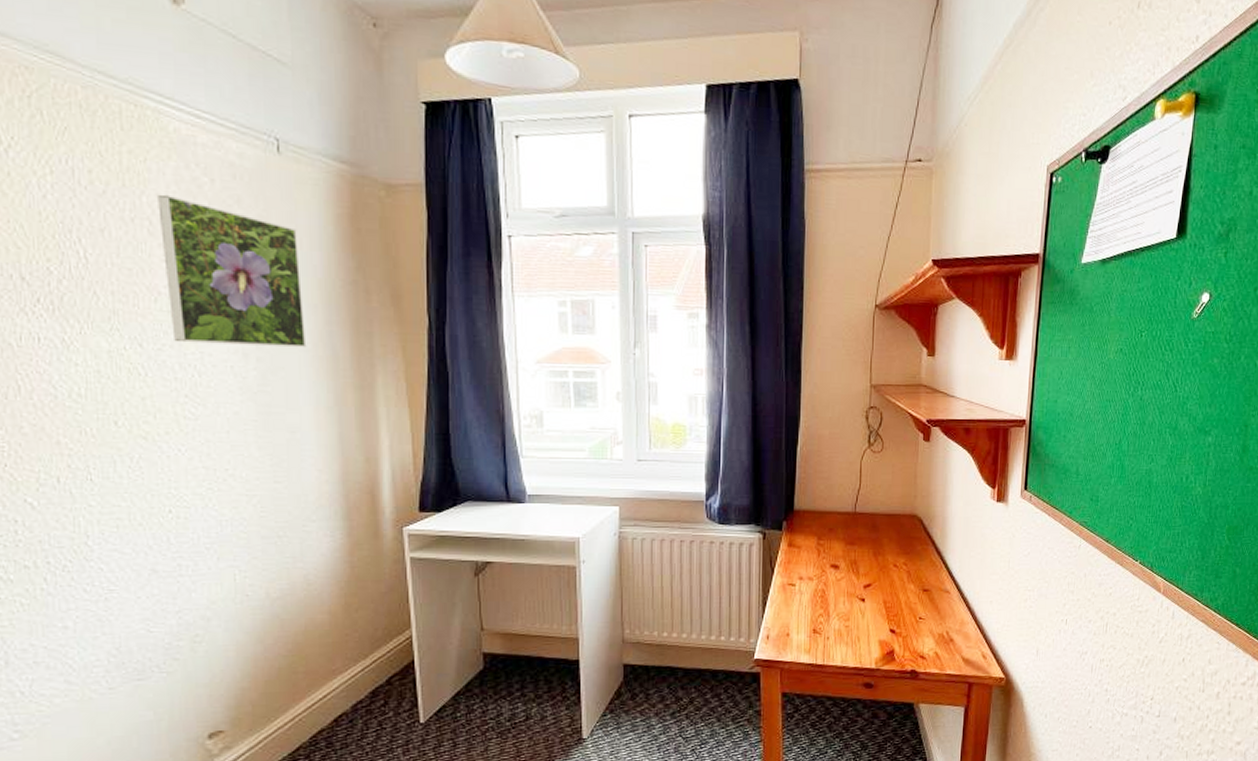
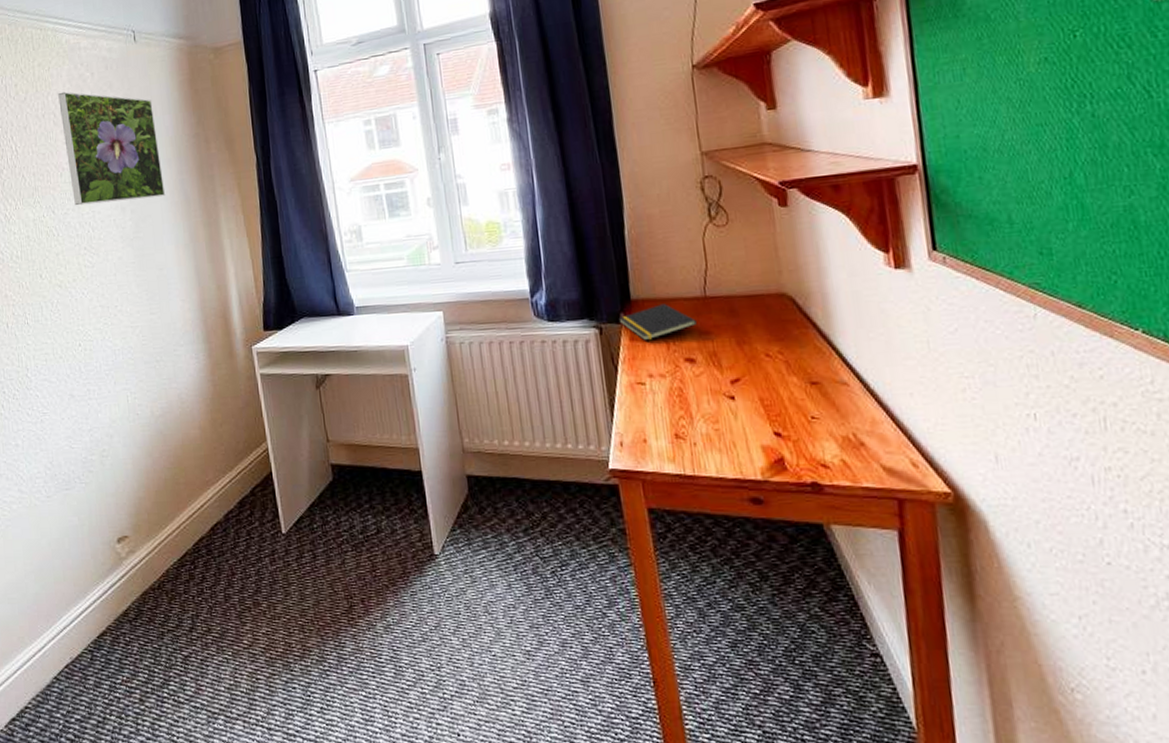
notepad: none [781,516,845,548] -> present [618,304,697,341]

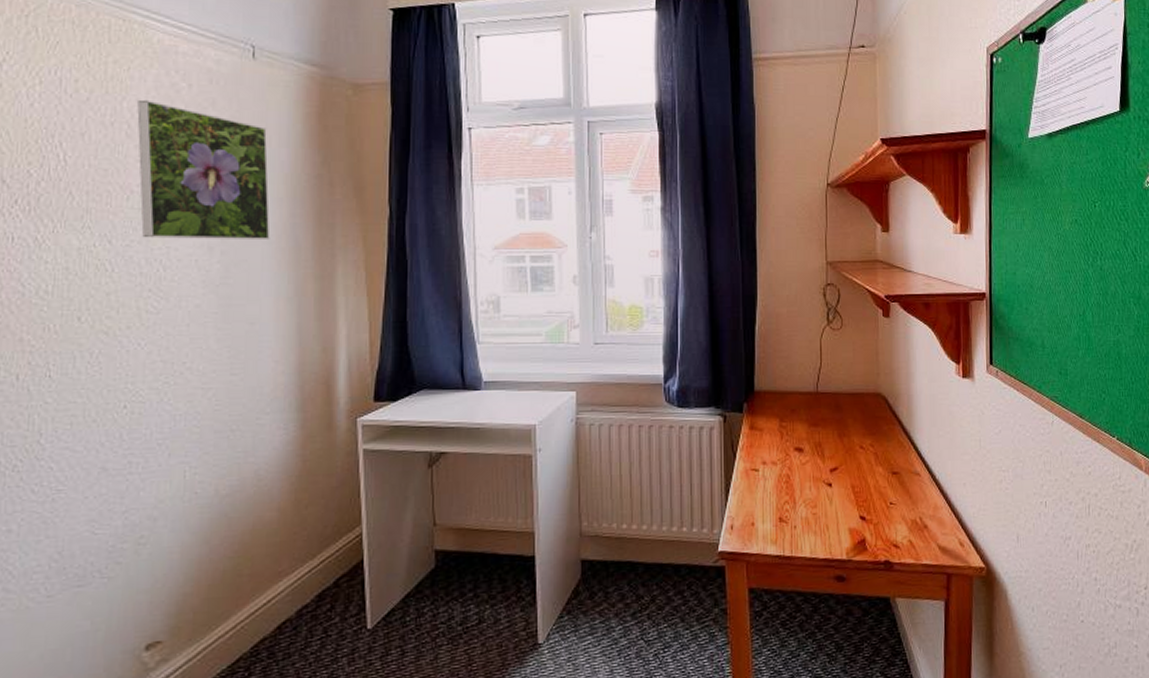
notepad: present [618,304,697,341] -> none [742,396,807,430]

